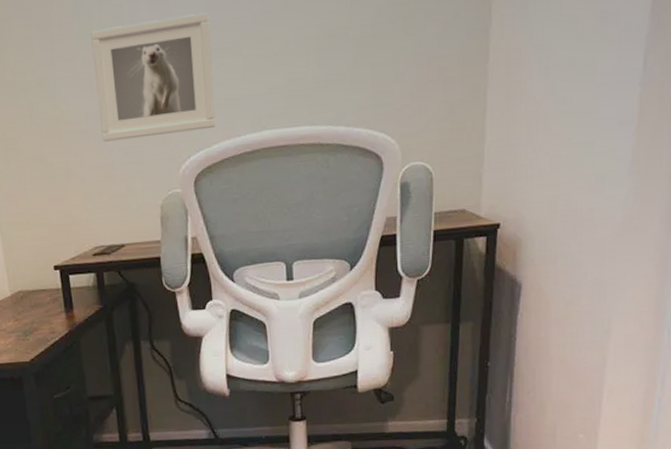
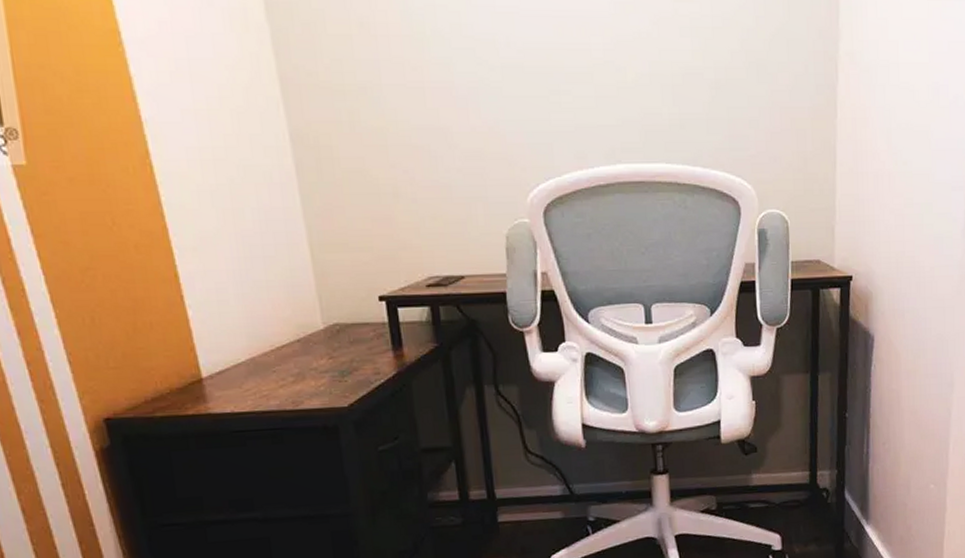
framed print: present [91,12,216,142] -> none [423,33,567,160]

